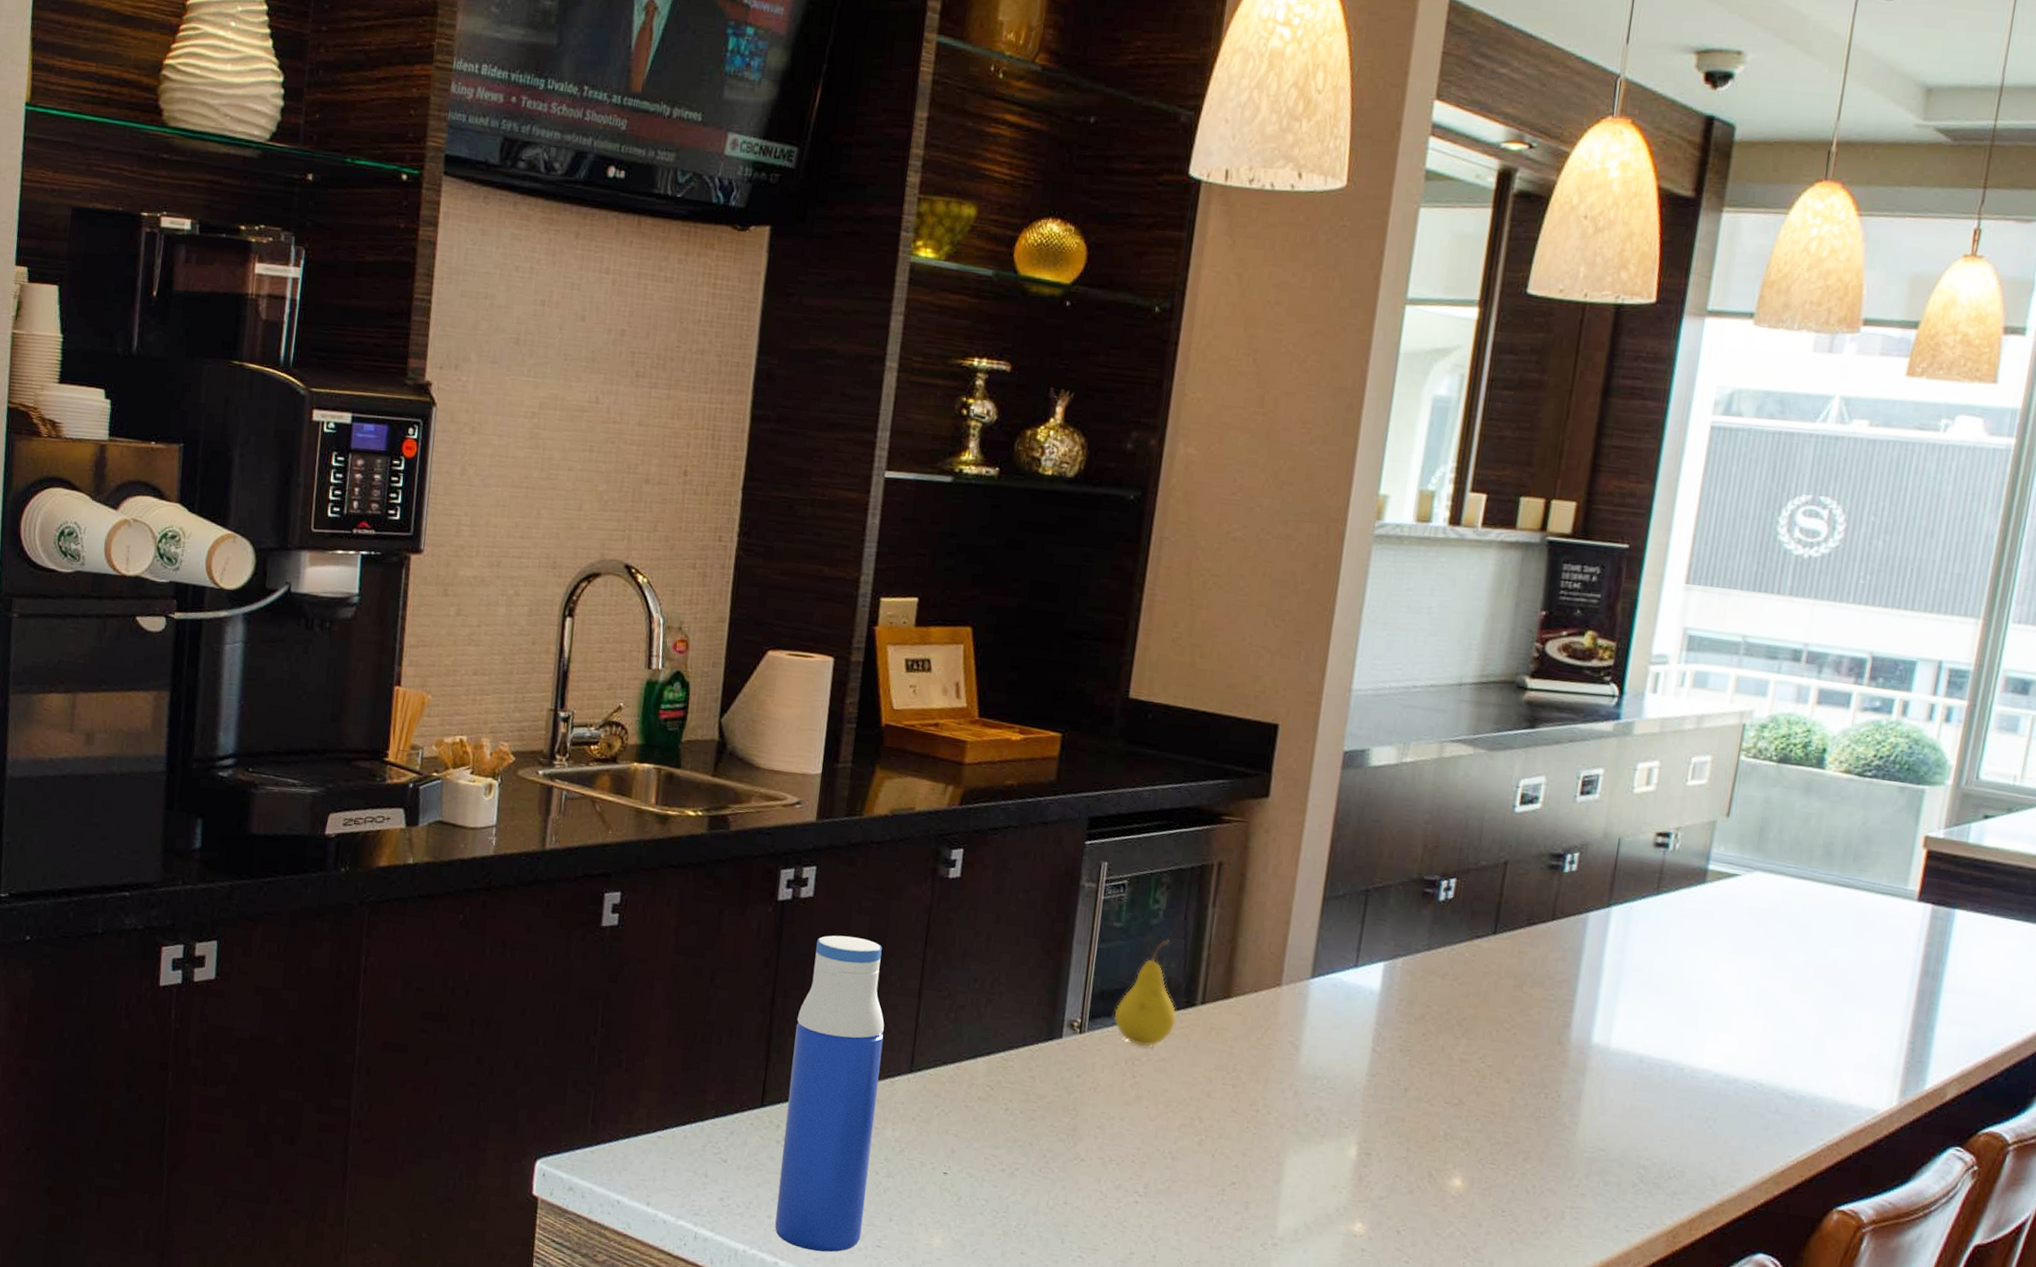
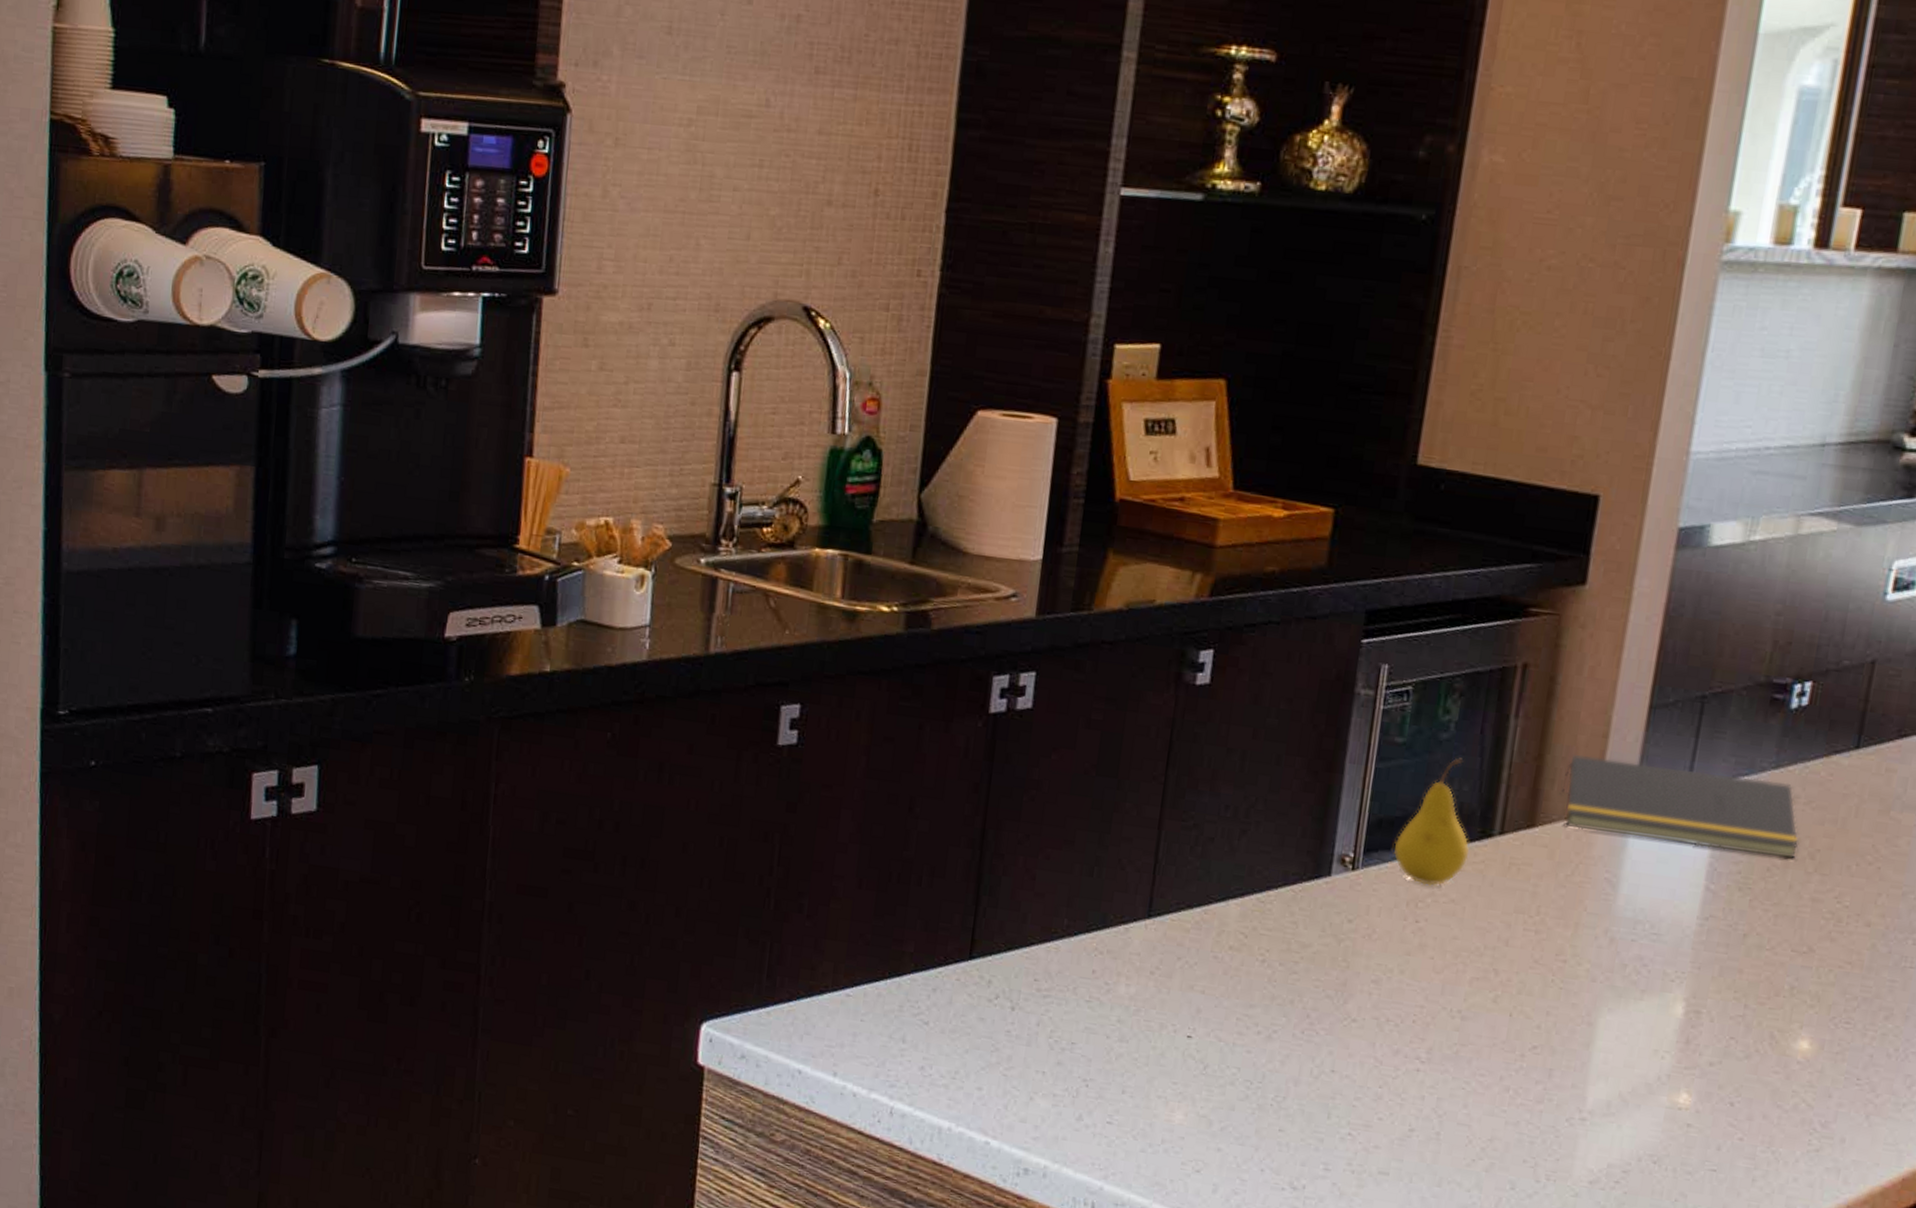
water bottle: present [775,935,885,1252] -> none [986,754,1117,1130]
notepad: none [1250,937,1449,1026] -> present [1559,753,1799,859]

